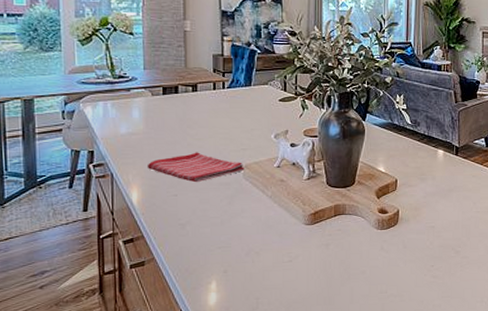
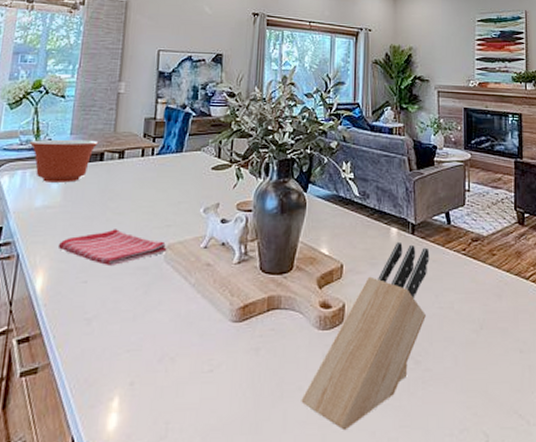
mixing bowl: none [105,73,172,113] -> present [29,139,99,183]
knife block: none [364,161,470,301] -> present [301,241,430,431]

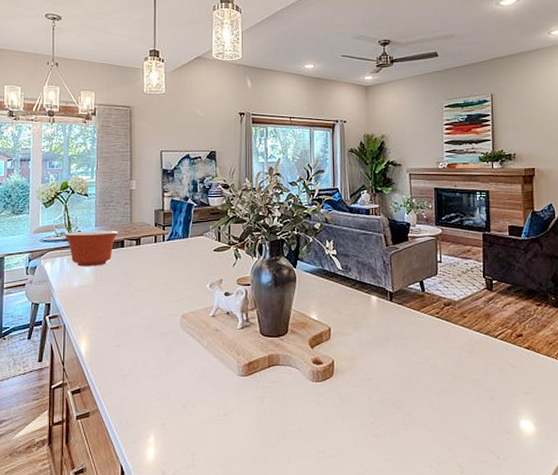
dish towel: present [57,229,167,267] -> none [94,303,182,333]
knife block: present [301,241,430,431] -> none [301,307,407,462]

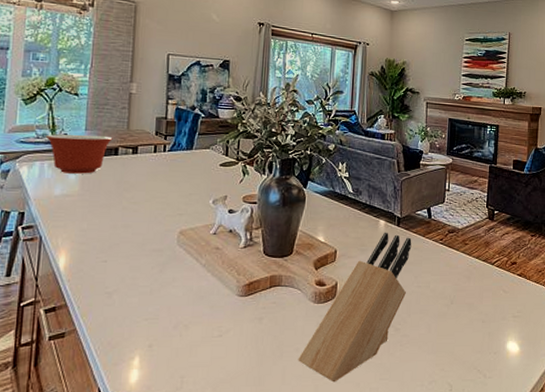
knife block: none [301,307,407,462] -> present [298,232,412,383]

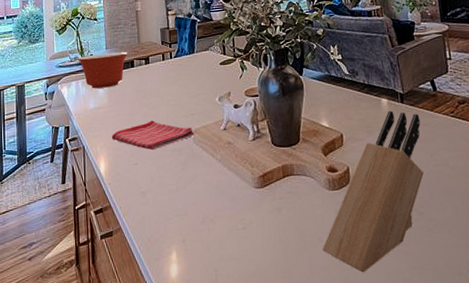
dish towel: none [78,216,180,249] -> present [111,120,194,151]

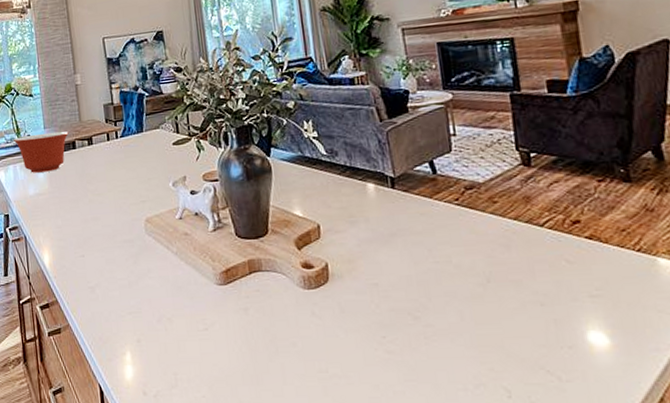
dish towel: present [111,120,194,151] -> none [54,208,146,242]
knife block: present [322,110,424,273] -> none [296,197,420,383]

